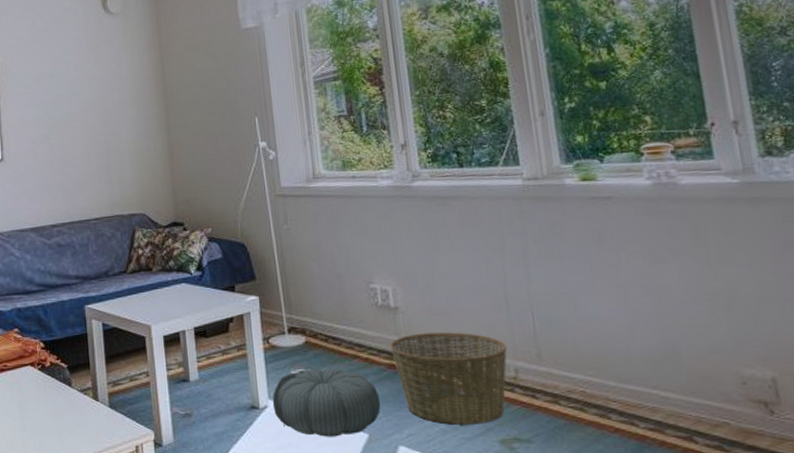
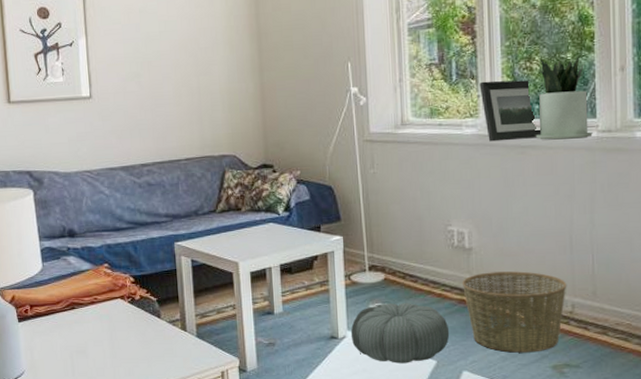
picture frame: none [392,128,462,193] -> present [479,79,544,142]
planter: none [453,102,519,190] -> present [535,55,594,140]

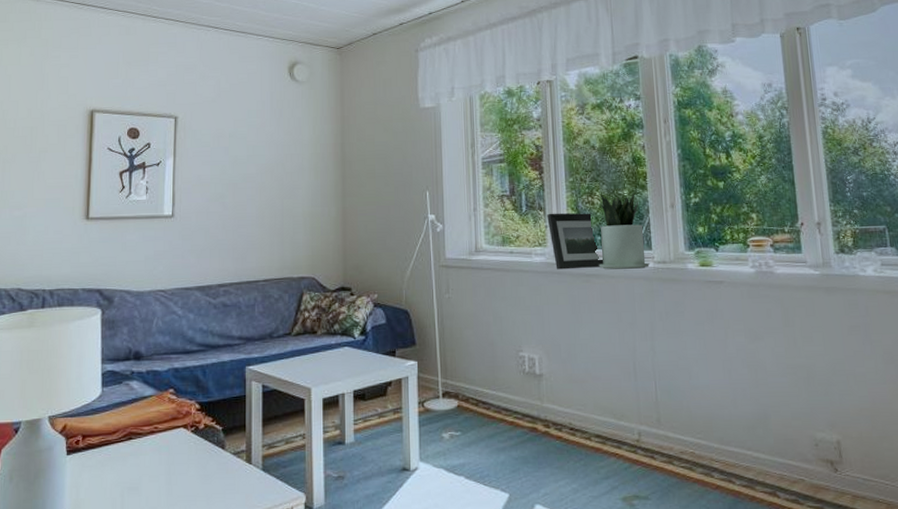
pouf: present [350,303,450,363] -> none [423,431,522,497]
basket: present [461,271,567,353] -> none [533,398,633,484]

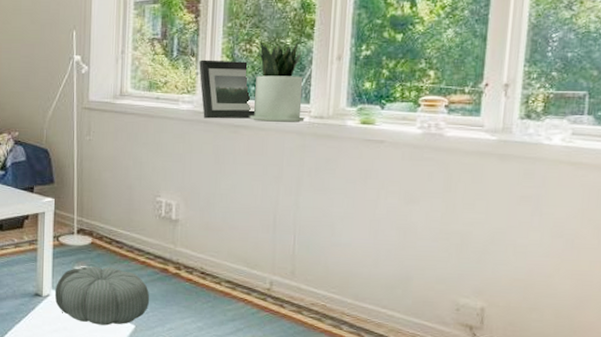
pouf: none [423,431,522,497] -> present [54,266,150,326]

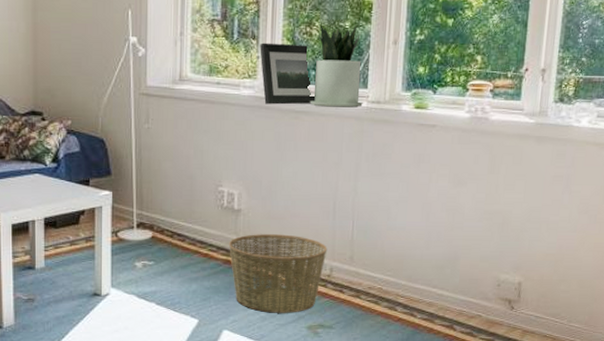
pouf: present [54,266,150,326] -> none [114,262,213,322]
basket: none [165,244,267,325] -> present [228,234,328,313]

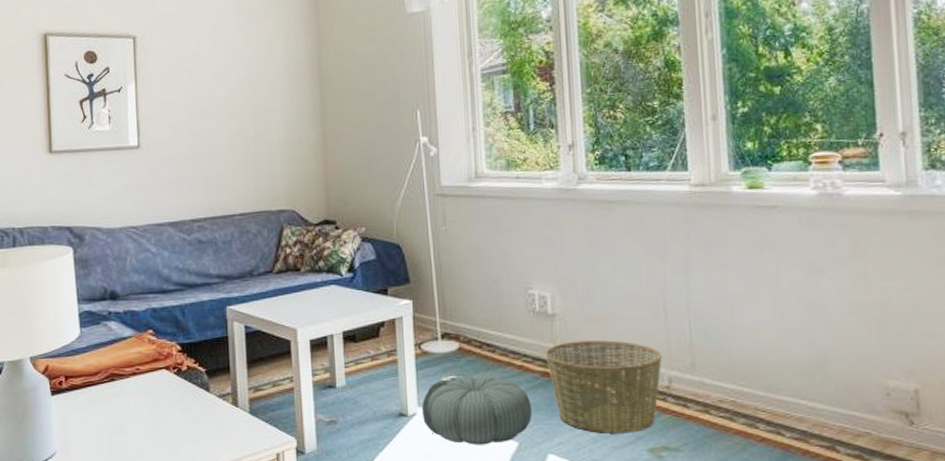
pouf: none [114,262,213,322] -> present [421,376,533,445]
picture frame: present [260,42,322,105] -> none [559,129,631,196]
planter: present [309,25,364,108] -> none [622,103,686,195]

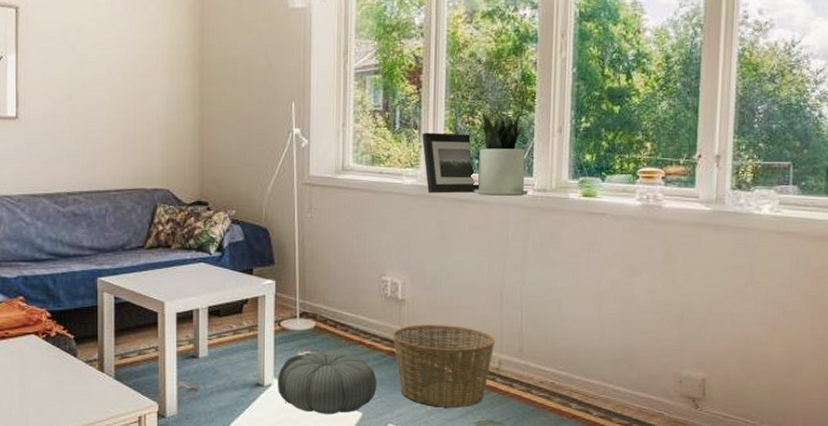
picture frame: none [559,129,631,196] -> present [422,132,485,194]
planter: none [622,103,686,195] -> present [473,114,530,196]

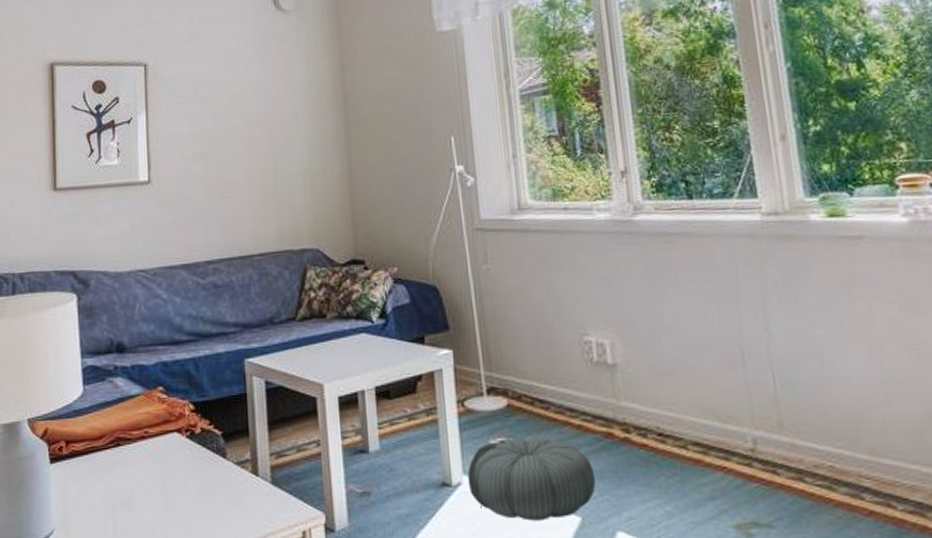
basket: present [392,325,495,408] -> none [606,394,744,506]
picture frame: present [422,132,485,194] -> none [610,153,692,229]
planter: present [473,114,530,196] -> none [680,123,757,226]

